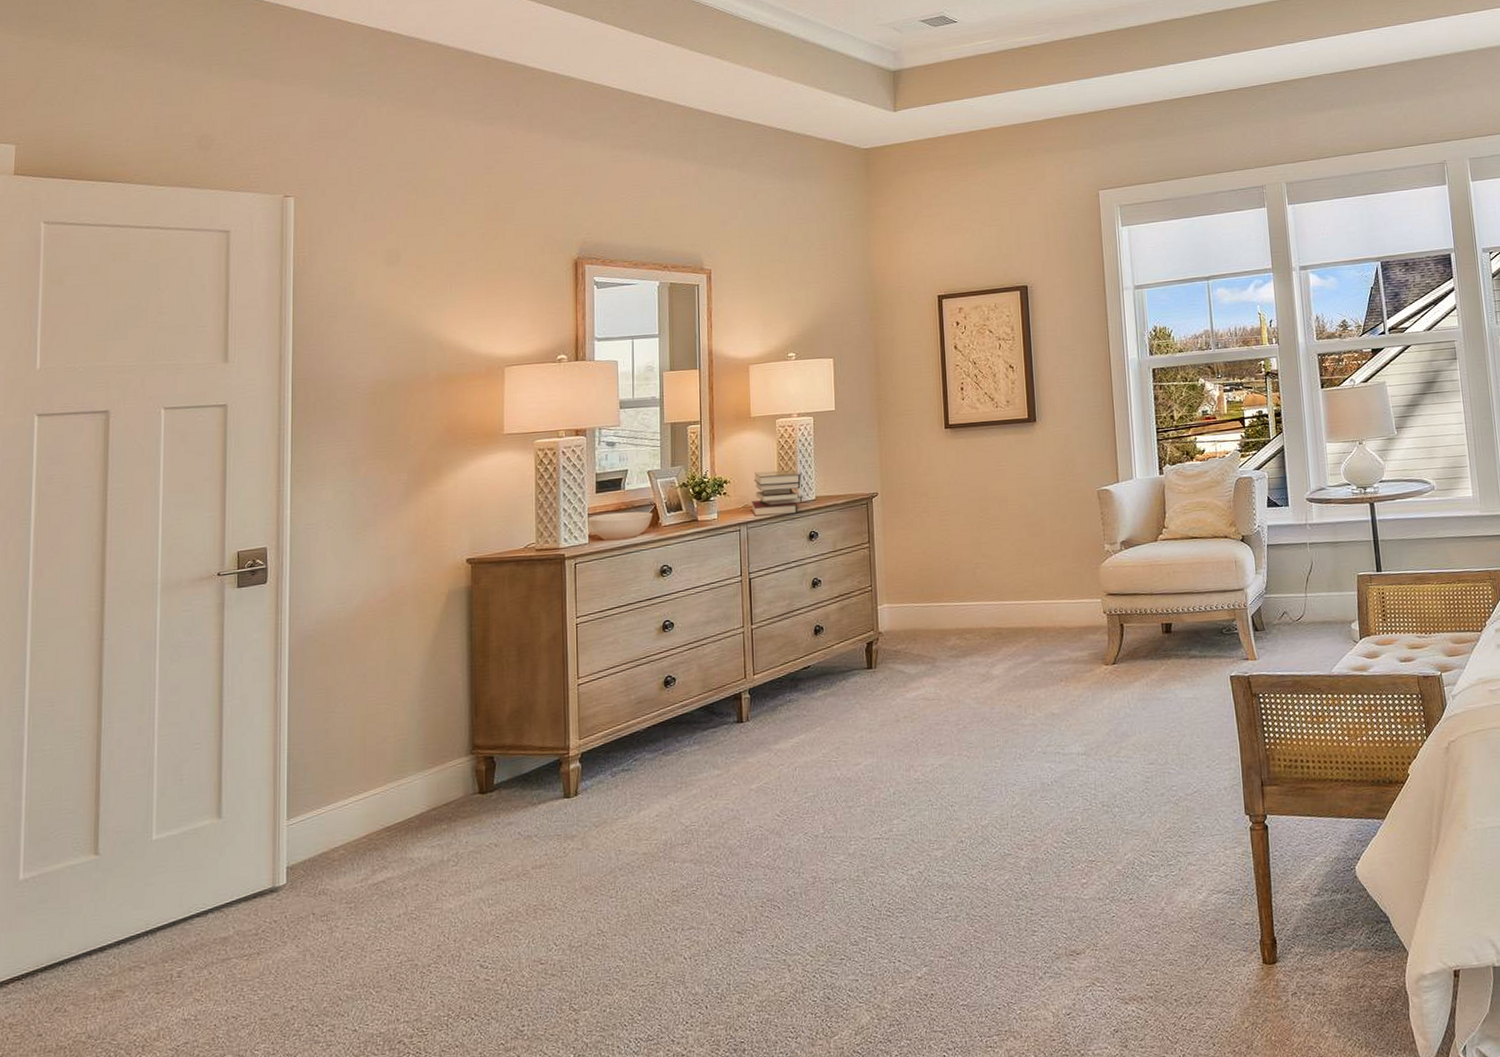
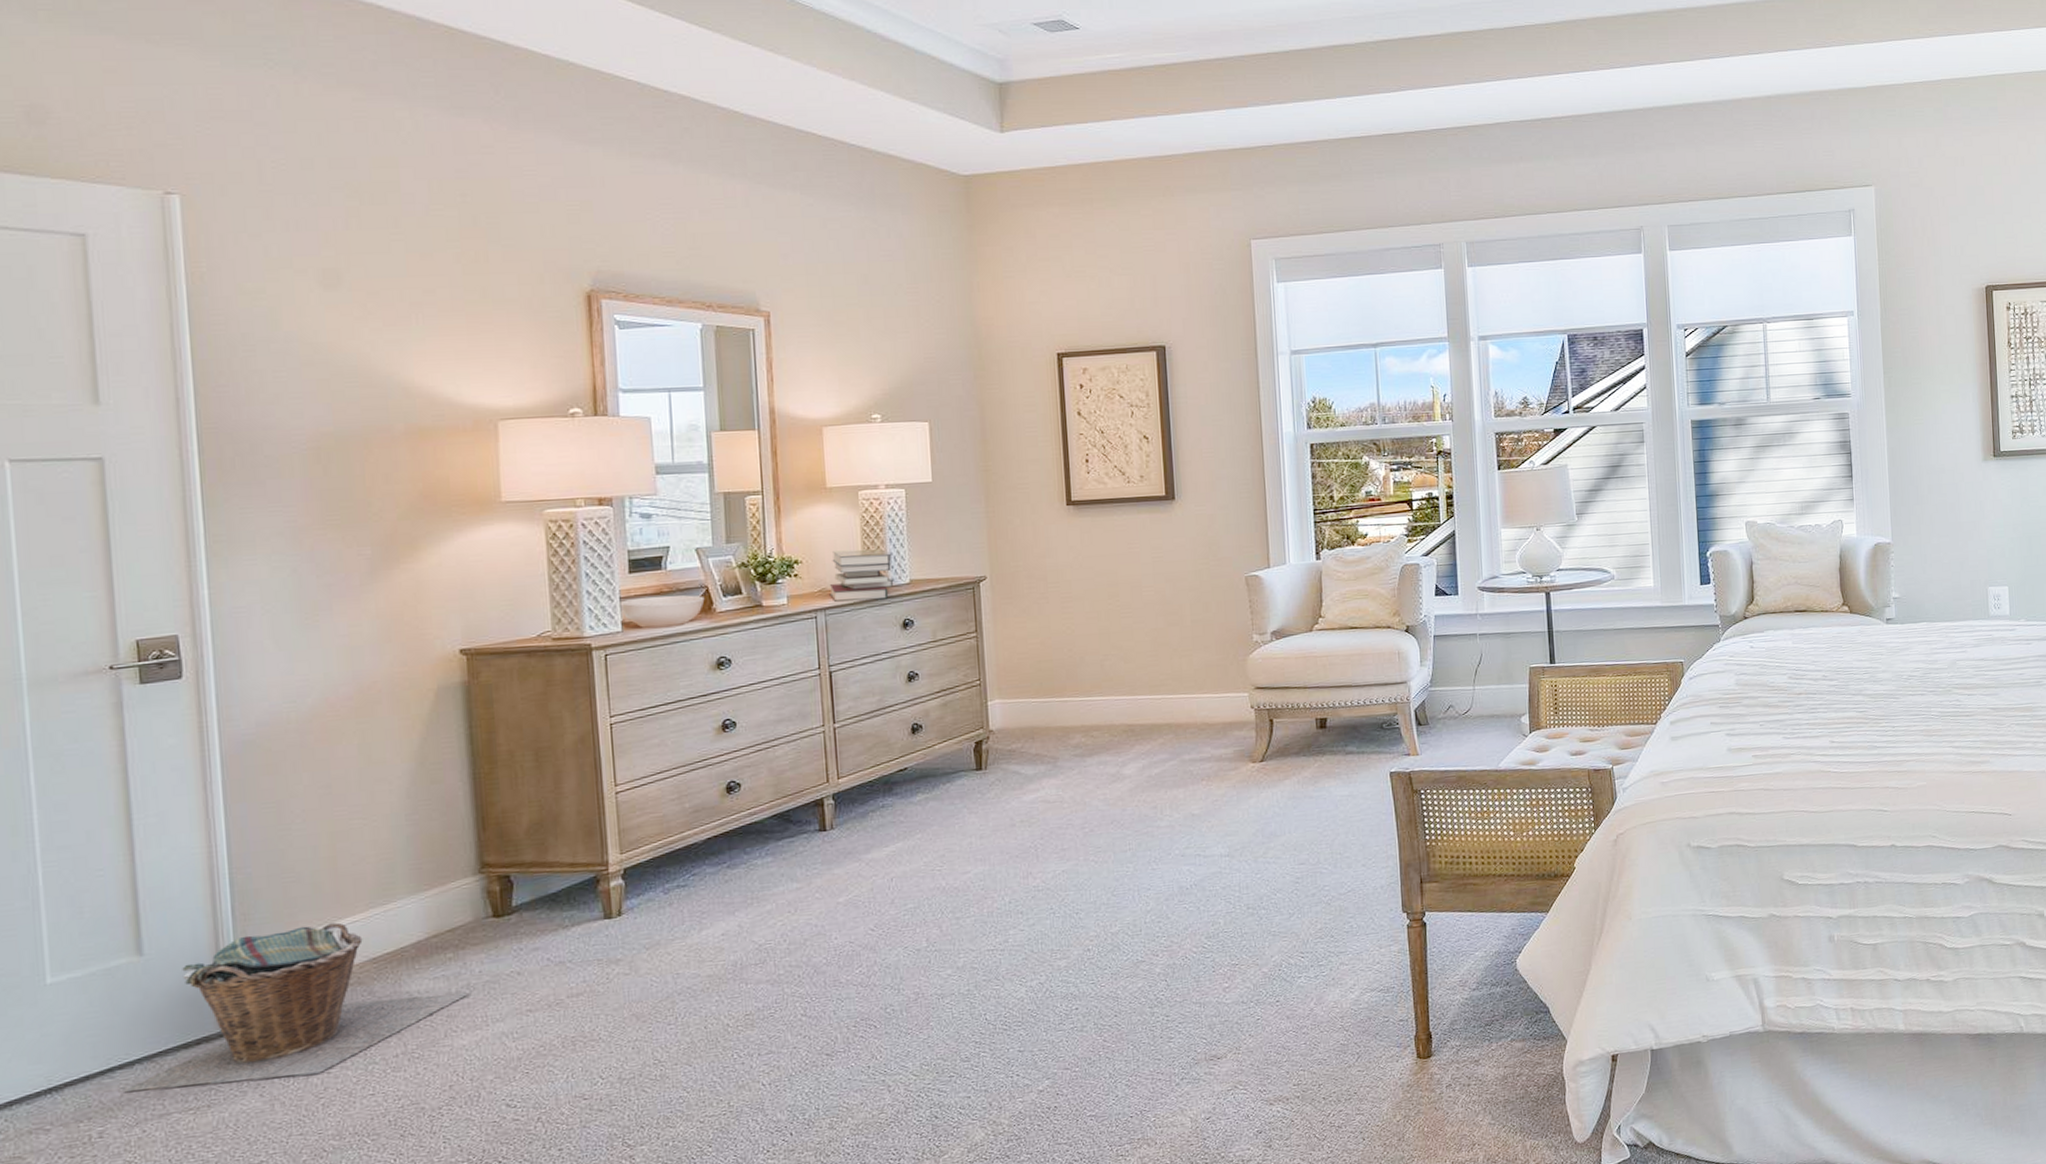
laundry basket: none [198,794,456,938] -> present [122,922,468,1093]

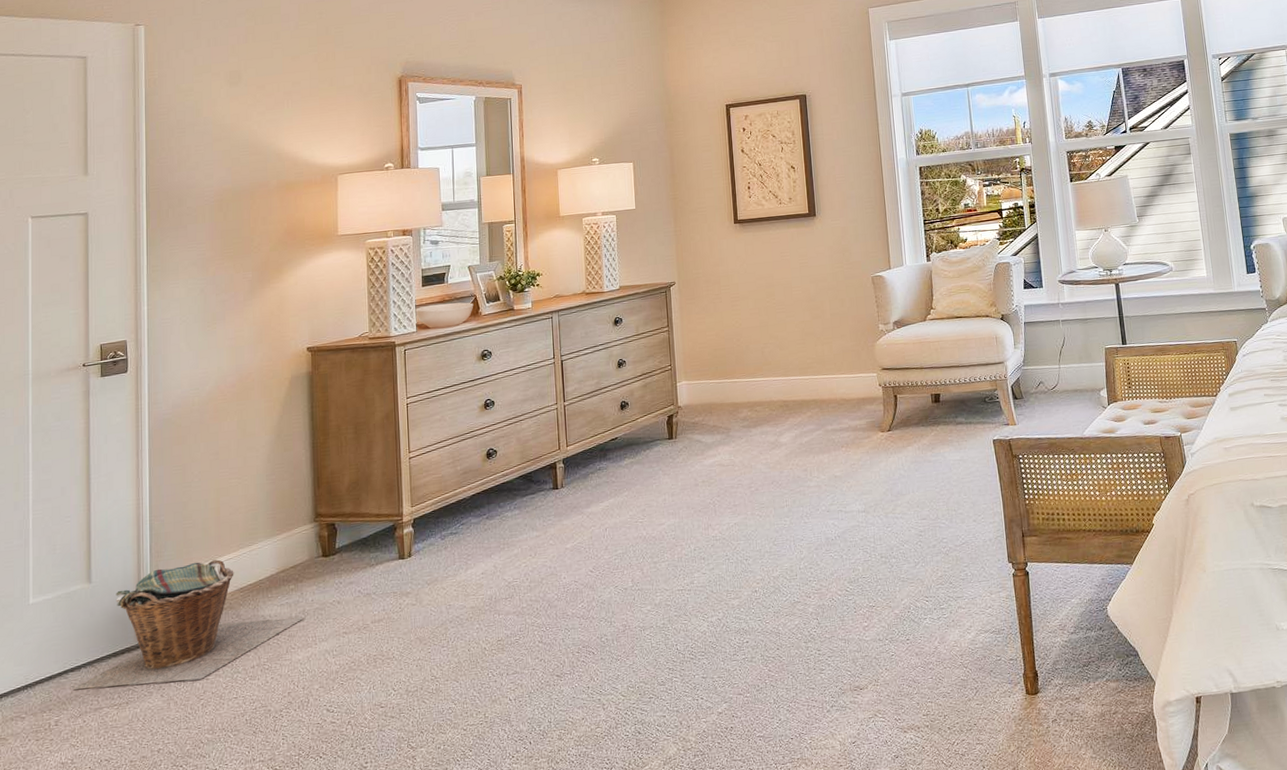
books: present [829,549,893,603] -> none [561,262,607,306]

